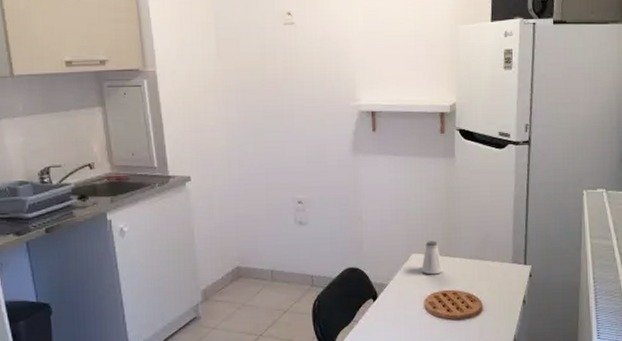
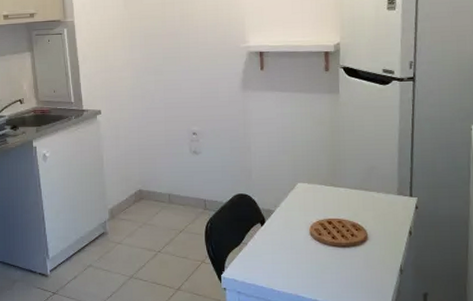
saltshaker: present [421,241,443,275] -> none [307,171,328,203]

